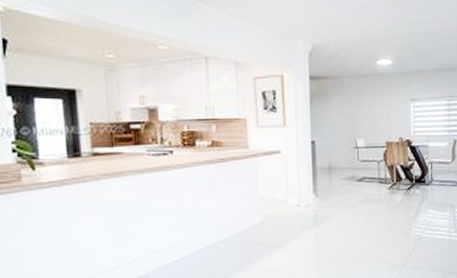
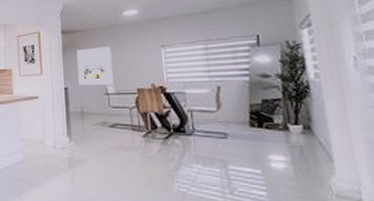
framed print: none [326,97,364,139] -> present [76,46,114,86]

